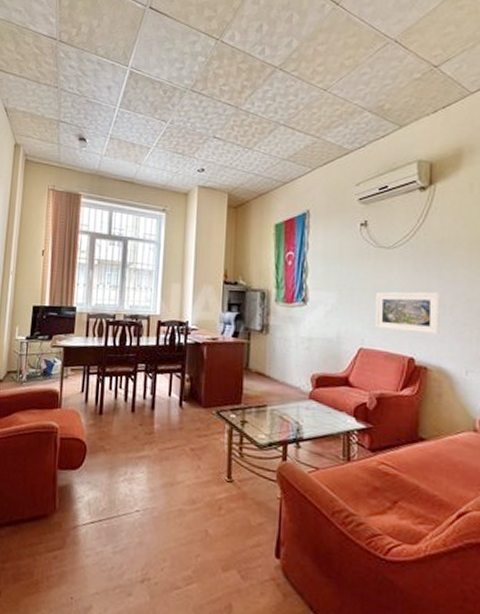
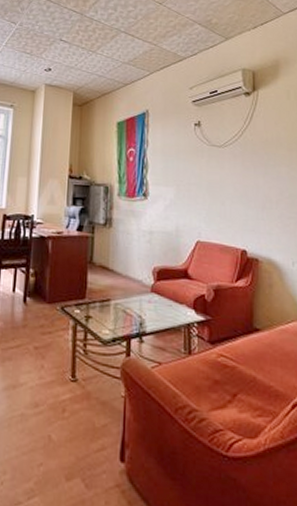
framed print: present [375,291,440,335] -> none [210,187,268,228]

